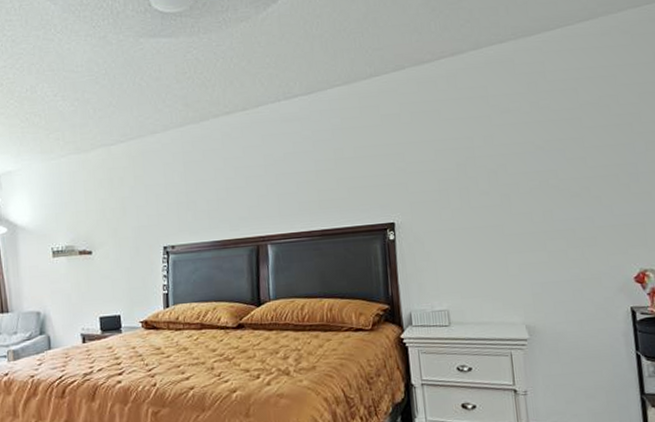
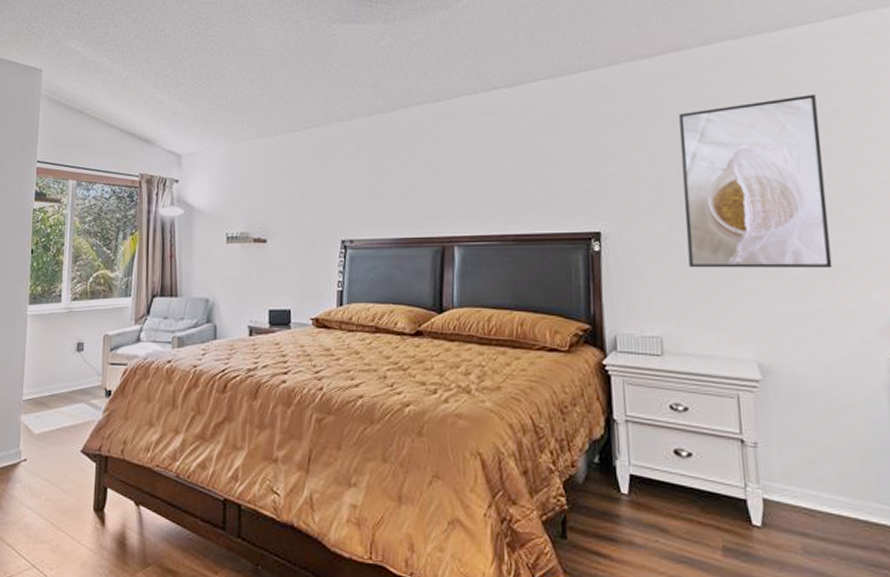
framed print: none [456,90,582,249] -> present [679,93,833,269]

